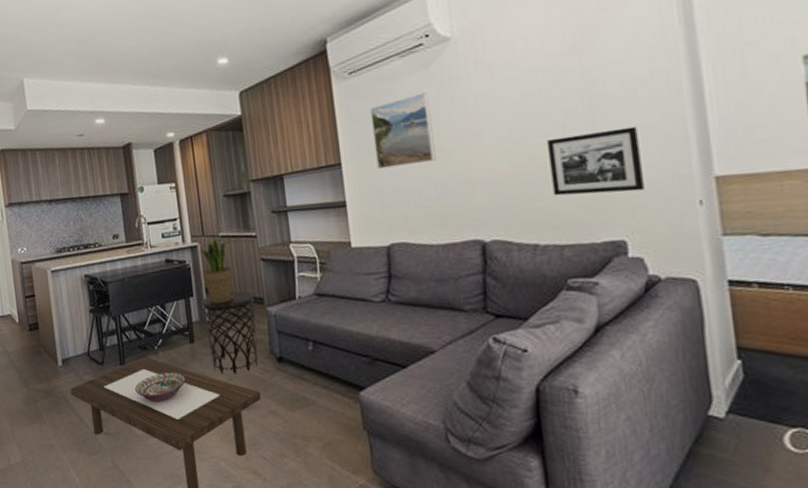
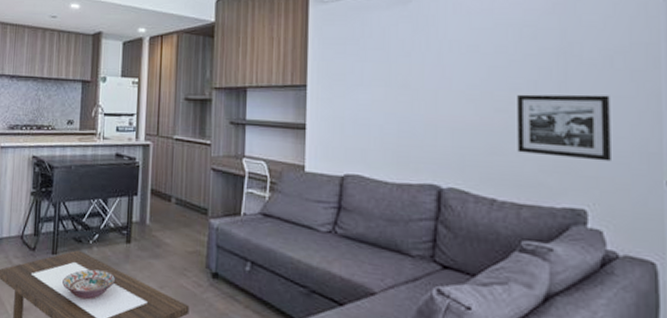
potted plant: present [198,237,234,303] -> none [149,139,183,207]
side table: present [201,291,258,375] -> none [144,197,198,283]
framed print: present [370,92,436,169] -> none [342,28,403,98]

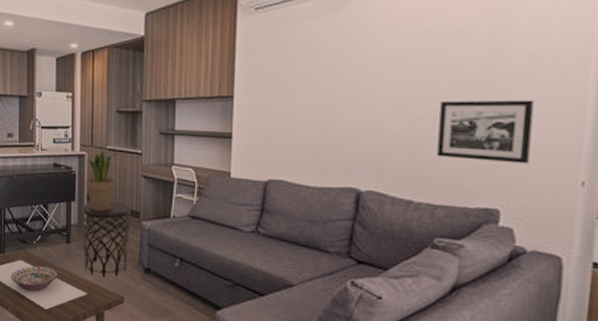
side table: none [144,197,198,283] -> present [81,202,131,277]
potted plant: none [149,139,183,207] -> present [85,150,116,211]

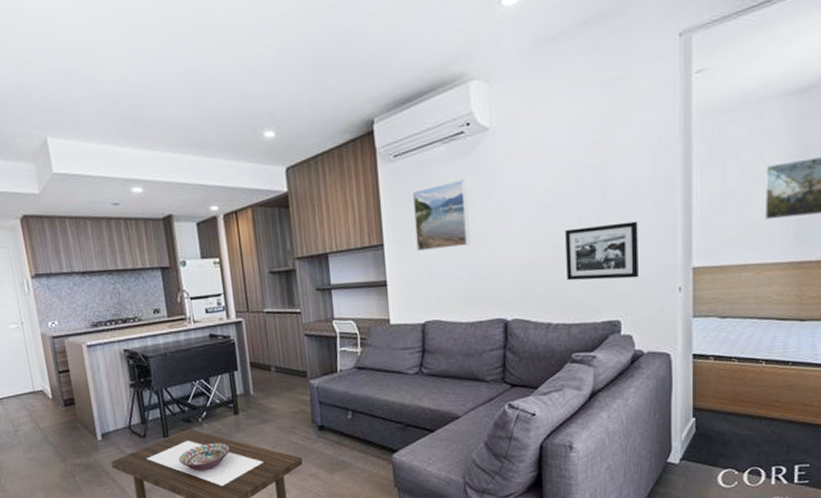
side table: present [81,202,131,277] -> none [245,365,301,443]
potted plant: present [85,150,116,211] -> none [242,313,279,377]
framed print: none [268,38,331,107] -> present [413,179,470,251]

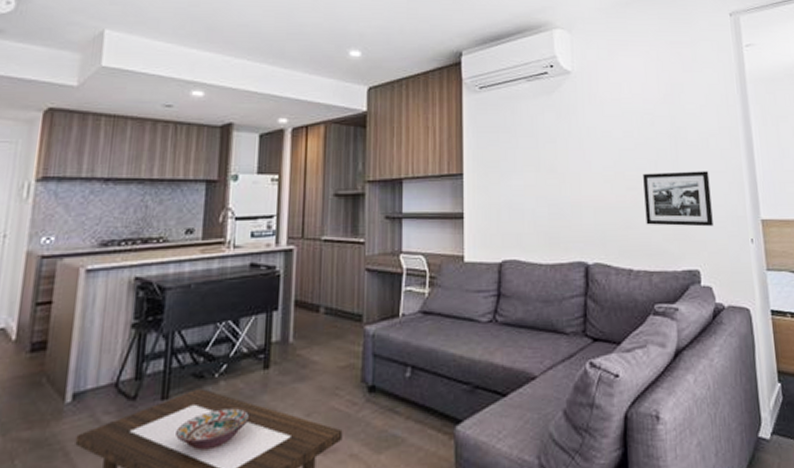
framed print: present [413,179,470,251] -> none [496,116,551,183]

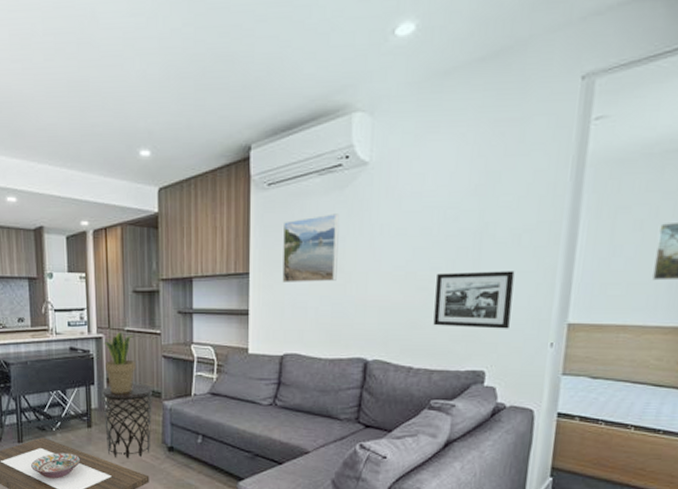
side table: none [286,306,351,410] -> present [101,384,152,459]
potted plant: none [292,241,333,319] -> present [102,331,136,393]
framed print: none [496,116,551,183] -> present [282,213,340,282]

